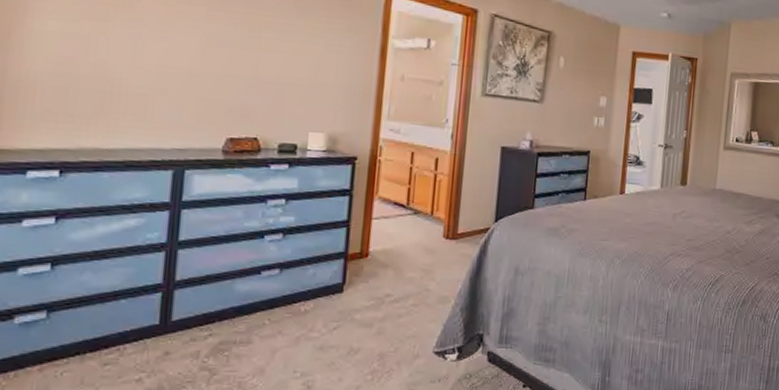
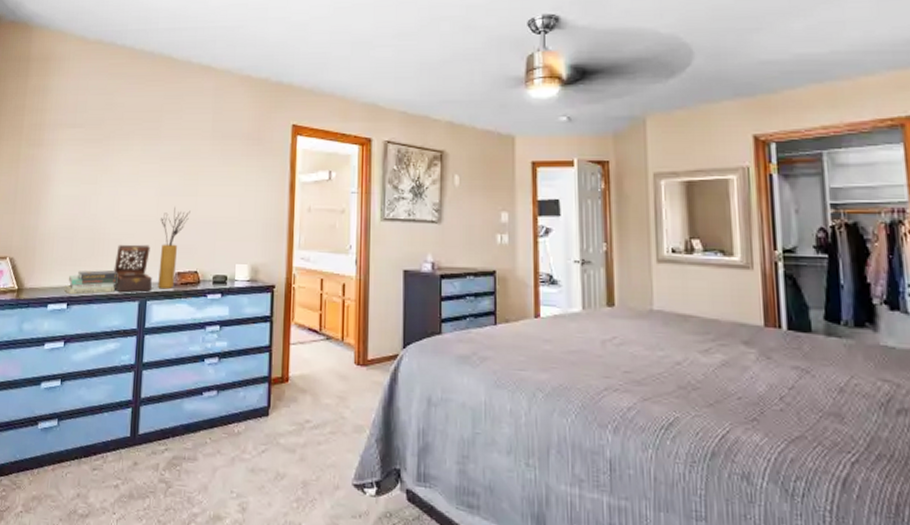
books: none [55,130,142,160] -> present [65,270,118,295]
jewelry box: none [135,101,193,161] -> present [114,244,152,293]
vase: none [201,61,250,158] -> present [158,207,190,290]

